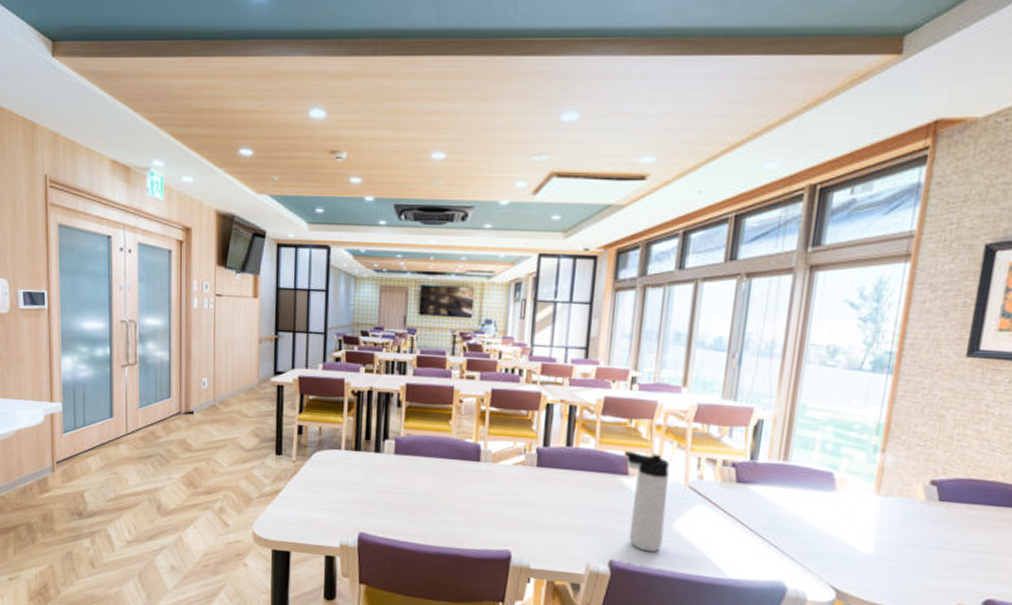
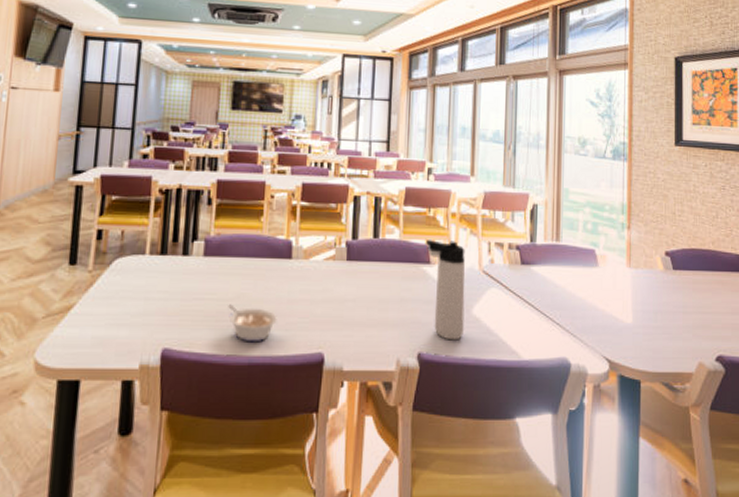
legume: none [418,499,465,535] -> present [228,304,277,343]

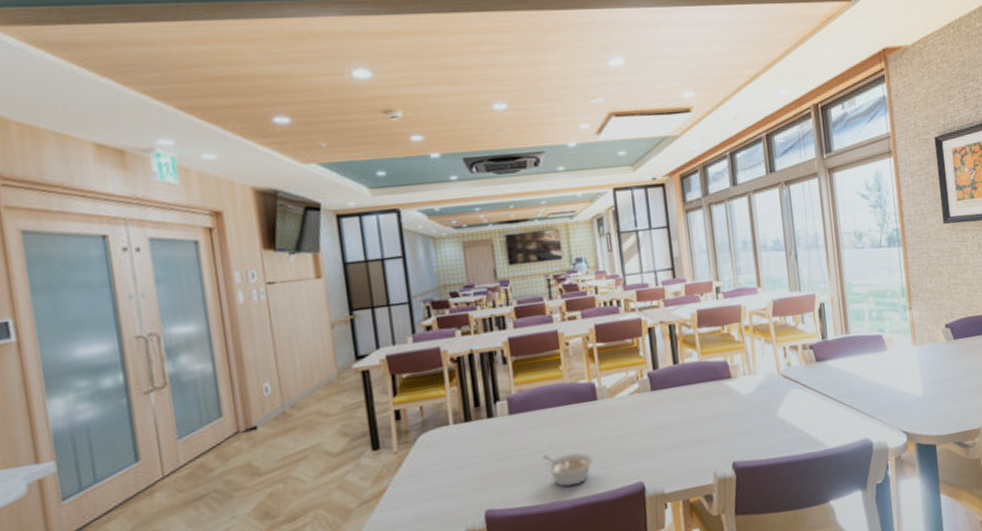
thermos bottle: present [426,240,465,341] -> none [724,352,772,445]

